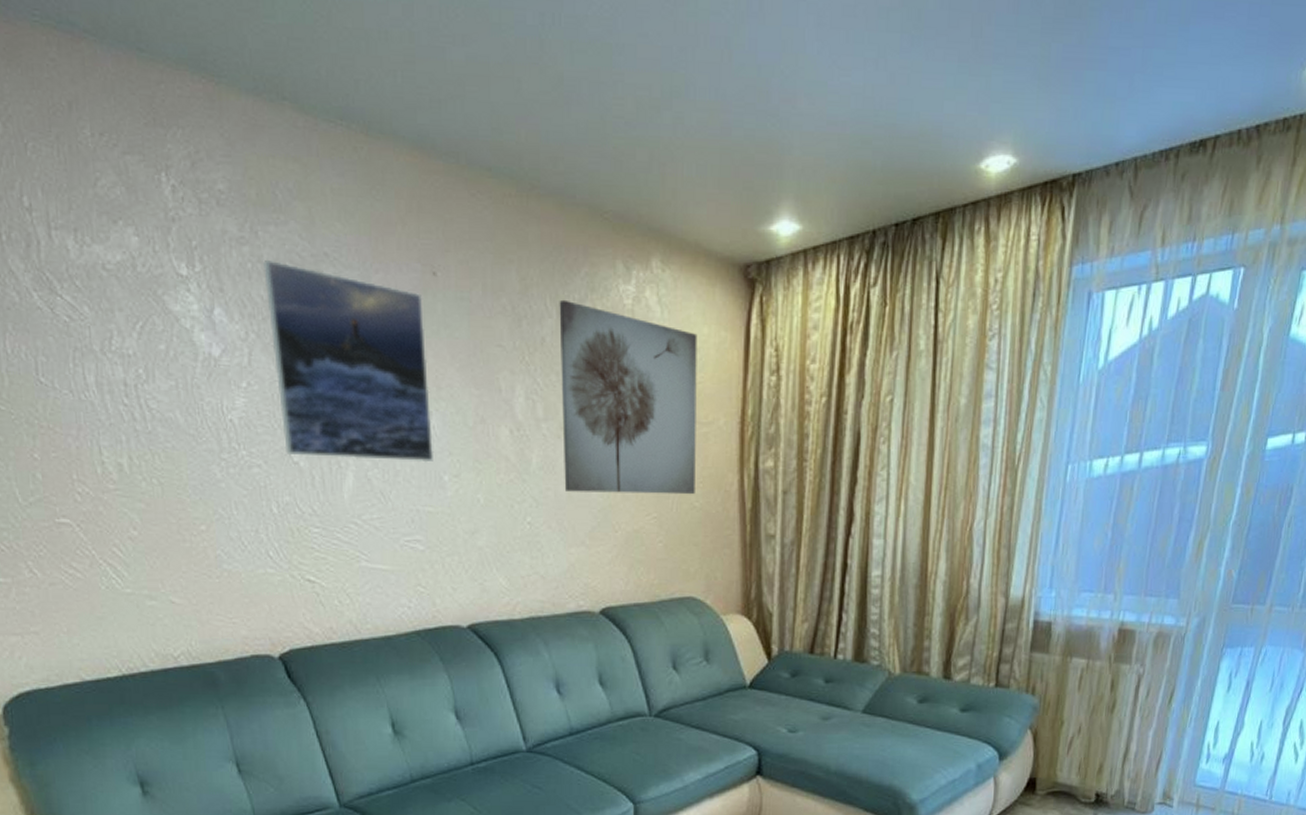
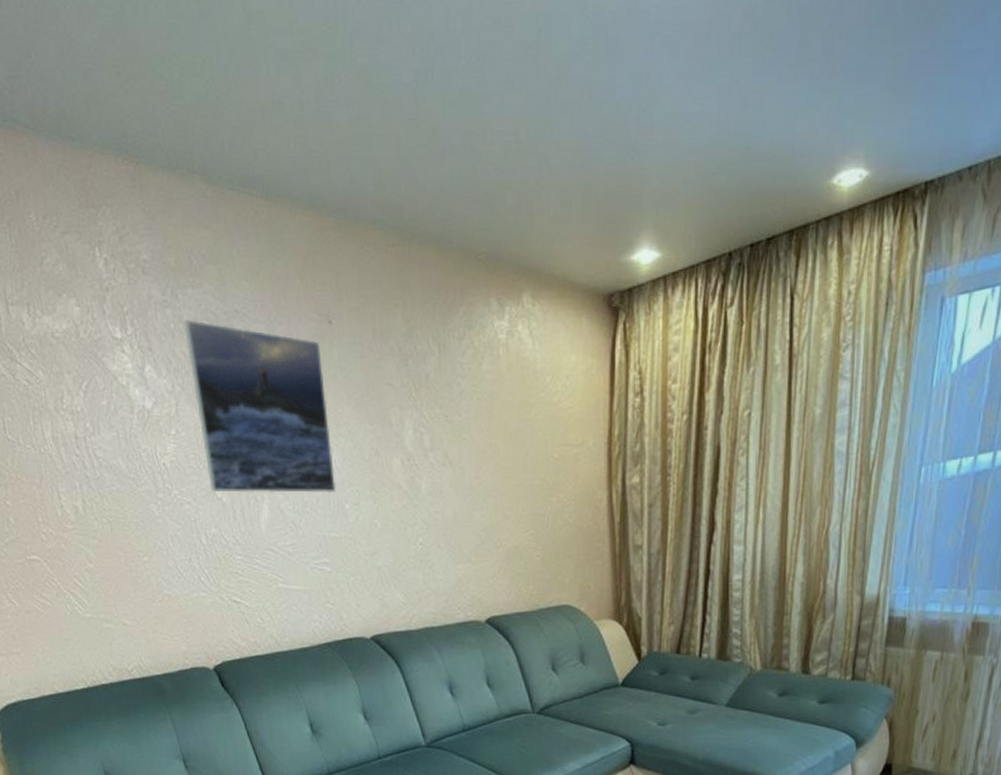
wall art: present [559,299,697,495] -> none [440,338,568,514]

